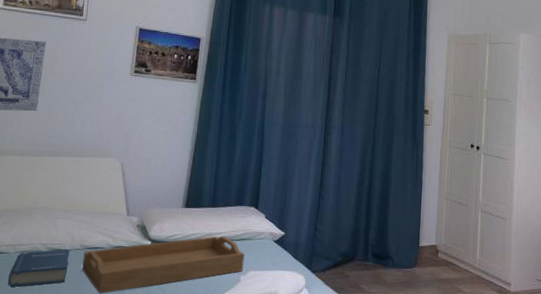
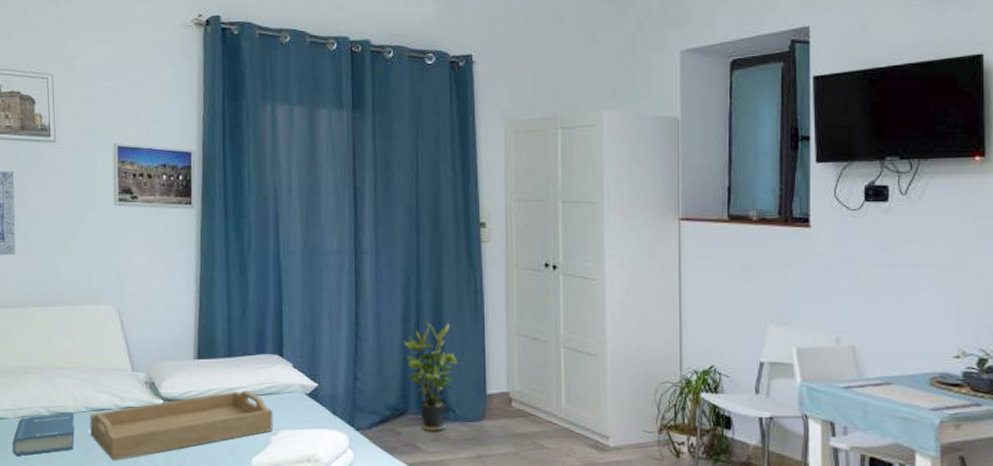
potted plant: none [357,186,399,275] -> present [403,322,458,431]

